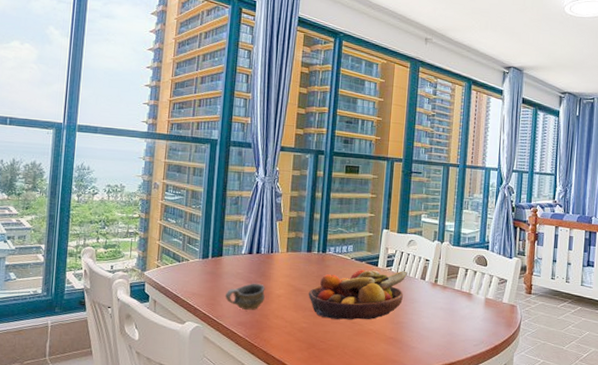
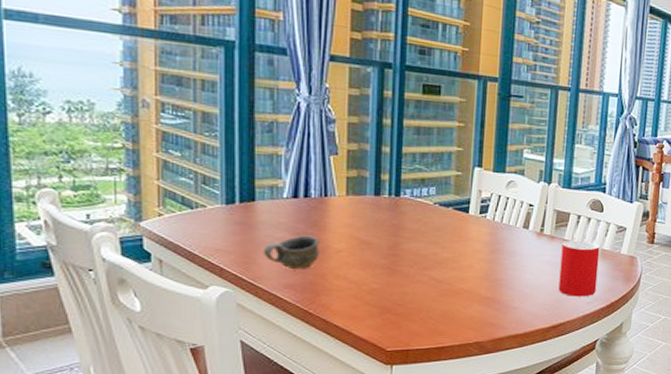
fruit bowl: present [308,269,408,320] -> none [378,216,507,279]
cup: none [450,290,485,340] -> present [558,240,600,297]

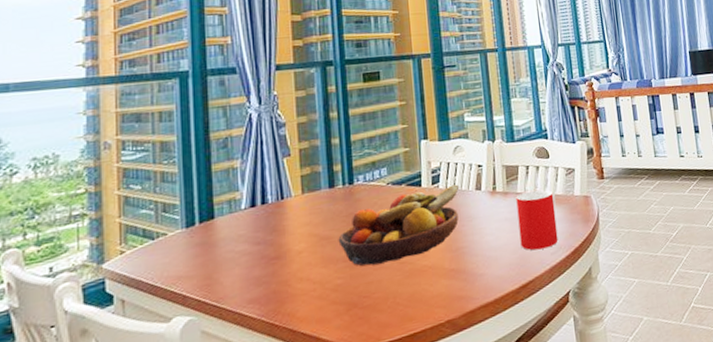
cup: present [264,235,319,269] -> none [226,242,281,282]
fruit bowl: none [378,216,507,279] -> present [338,184,460,266]

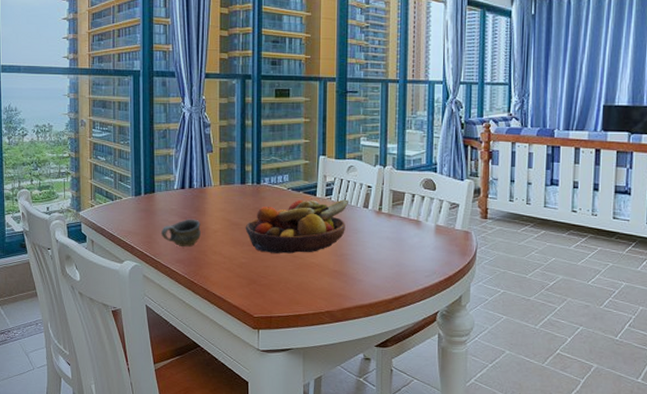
cup: none [226,242,281,282] -> present [161,219,201,247]
cup: present [516,189,558,251] -> none [398,217,435,271]

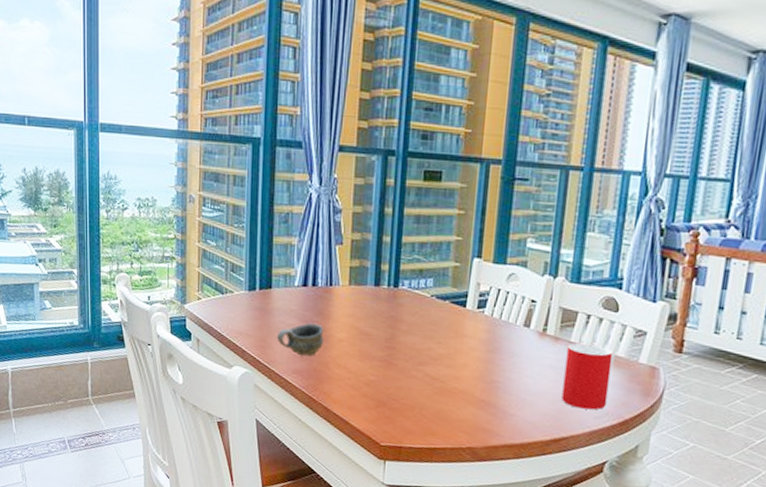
fruit bowl: present [245,199,349,254] -> none [376,310,507,376]
cup: none [398,217,435,271] -> present [561,343,613,410]

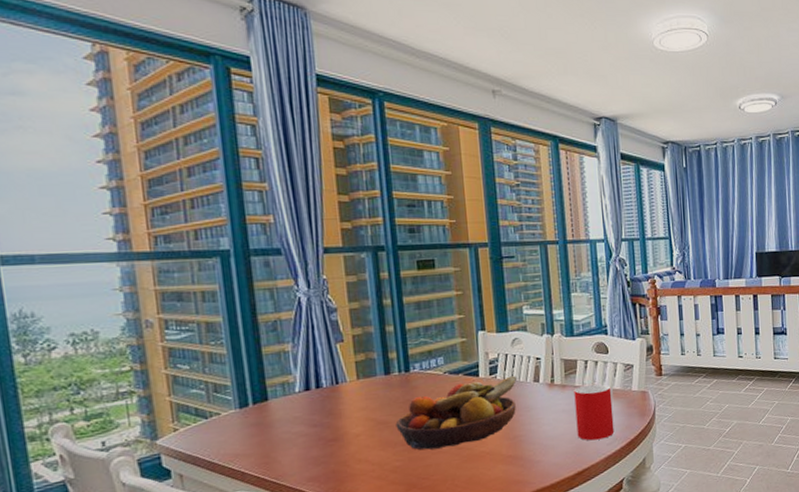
cup: present [277,322,324,356] -> none [283,425,338,461]
fruit bowl: none [376,310,507,376] -> present [395,376,518,450]

